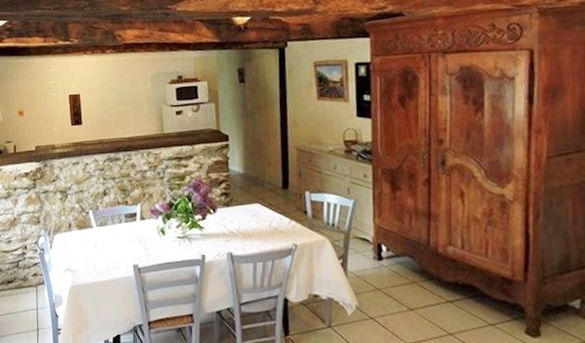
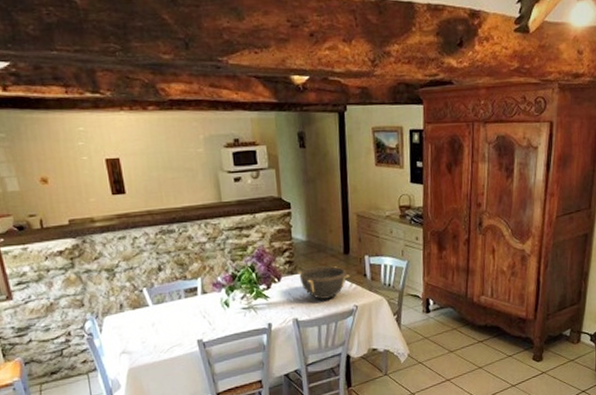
bowl: none [233,200,289,234] -> present [297,266,350,299]

